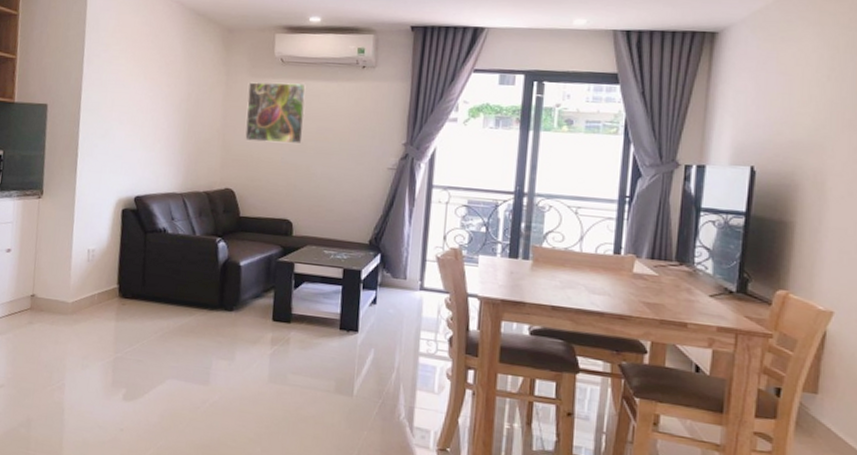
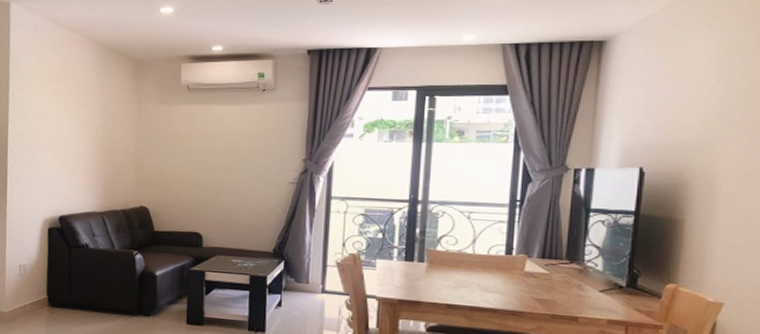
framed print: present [245,82,307,144] -> none [156,108,212,164]

